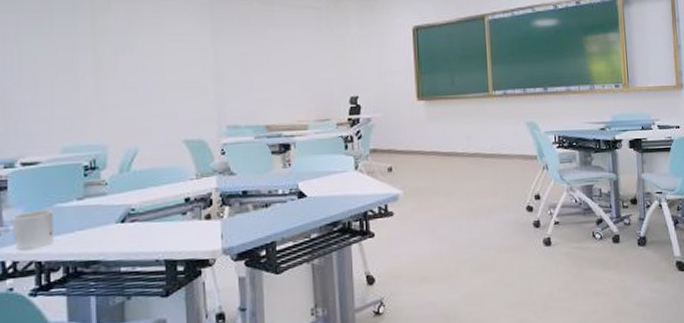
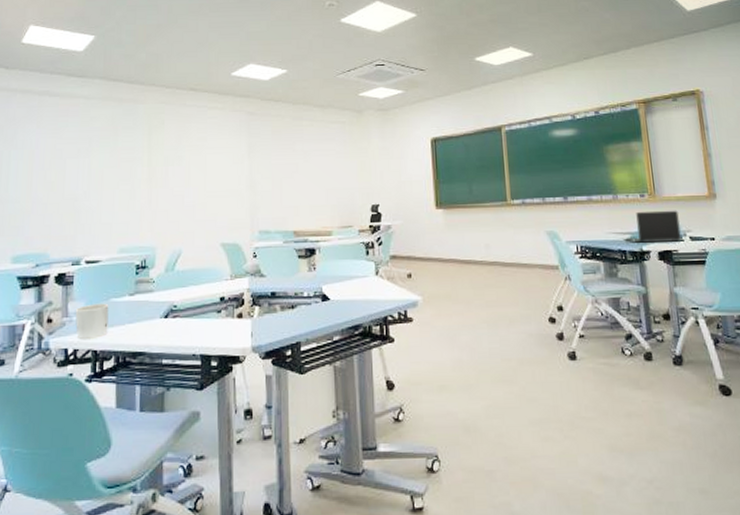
laptop computer: none [597,100,650,132] -> present [622,210,681,244]

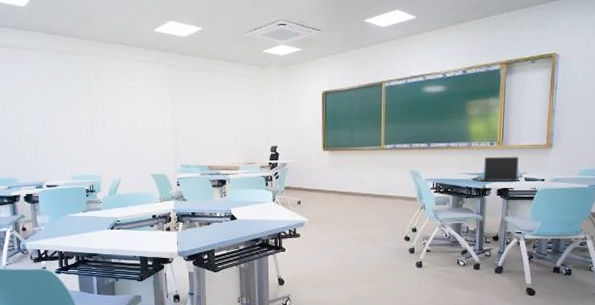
mug: present [75,303,109,340] -> none [42,217,69,244]

